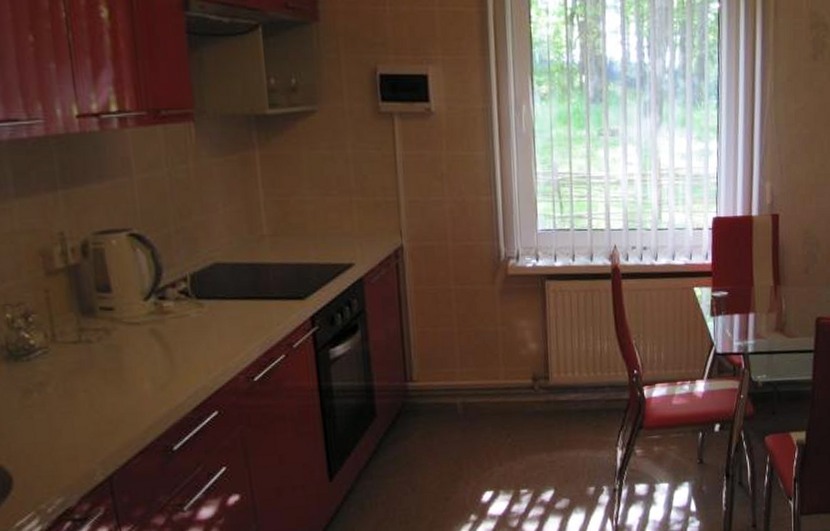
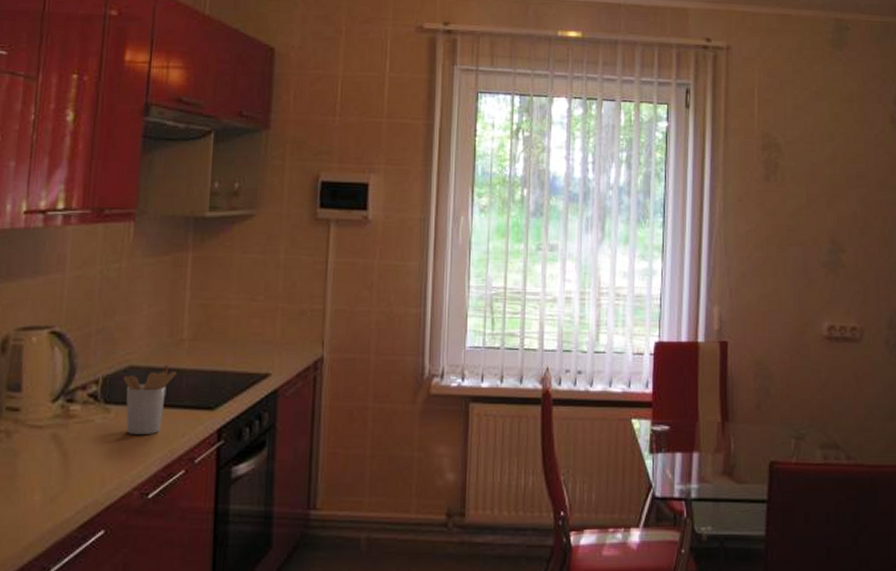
utensil holder: none [210,259,263,326] -> present [123,364,177,434]

